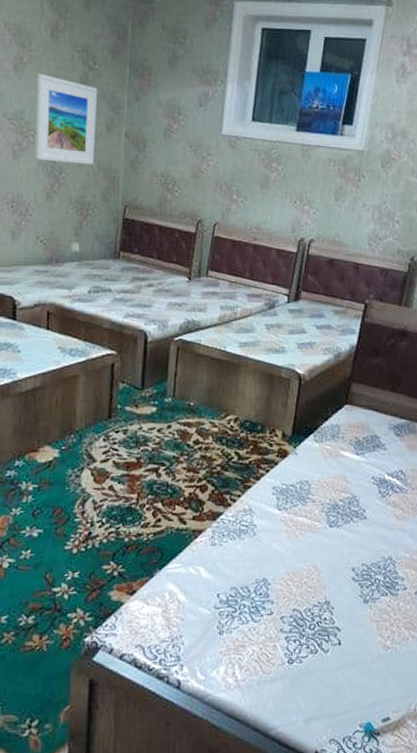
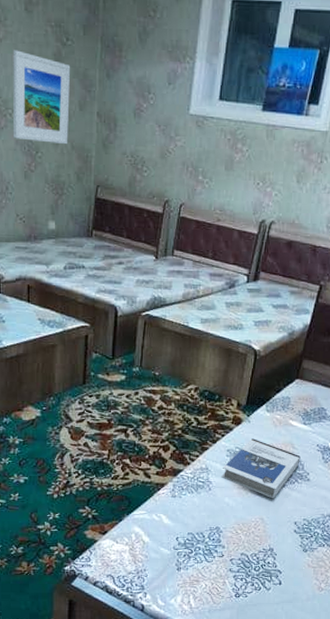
hardback book: none [266,473,355,542] -> present [220,438,301,499]

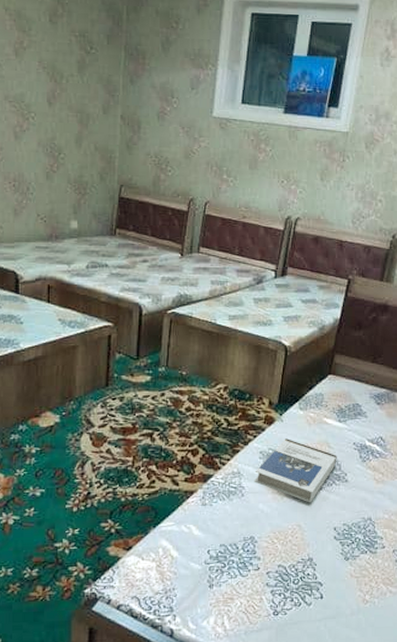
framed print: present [13,50,71,145] -> none [36,58,95,146]

